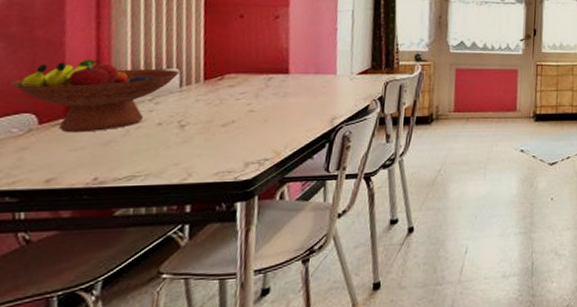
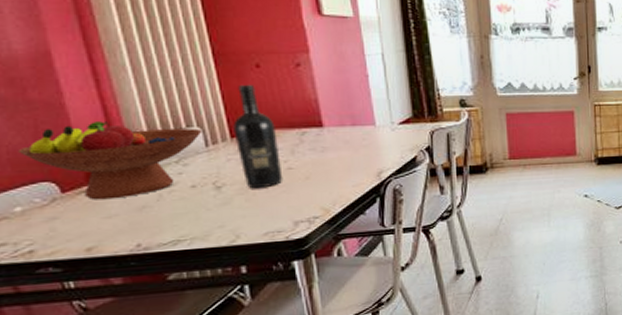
wine bottle: none [207,32,246,129] -> present [233,84,283,189]

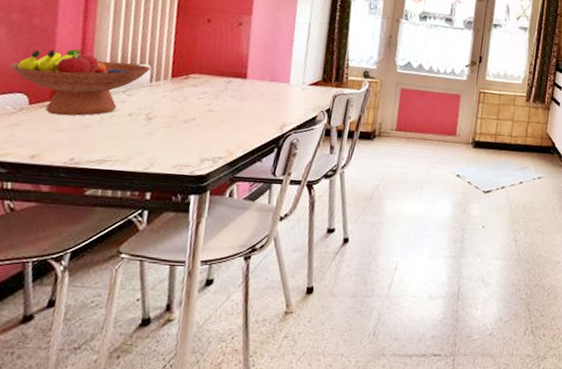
wine bottle: present [233,84,283,189] -> none [172,34,209,125]

